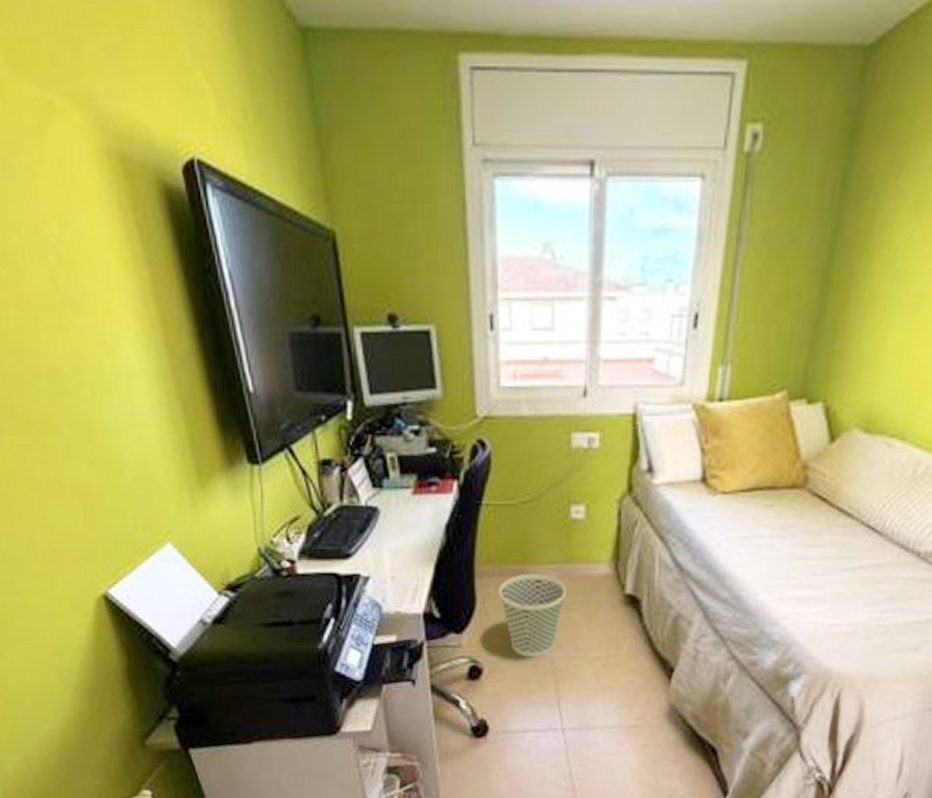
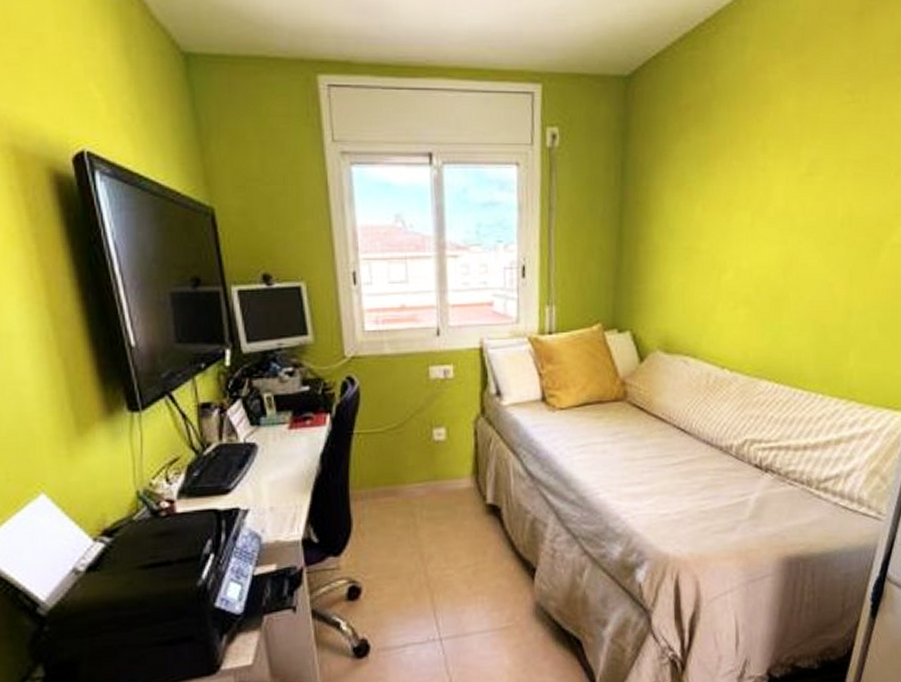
wastebasket: present [499,573,566,658] -> none [373,492,434,573]

